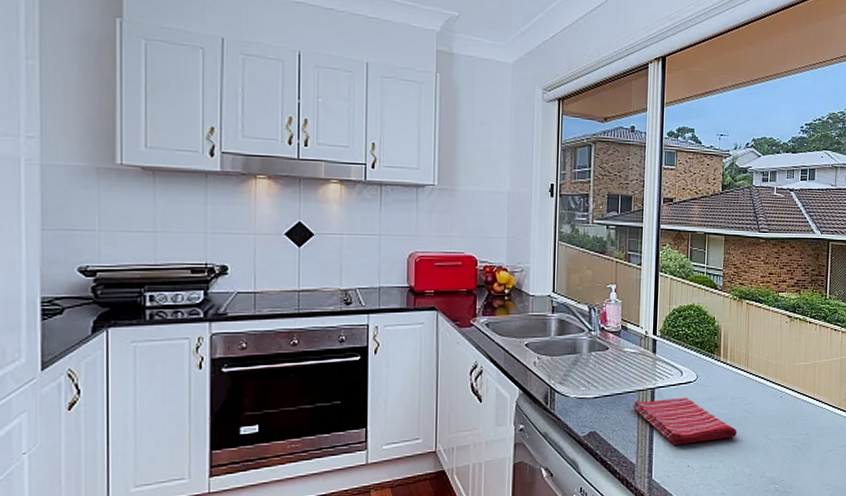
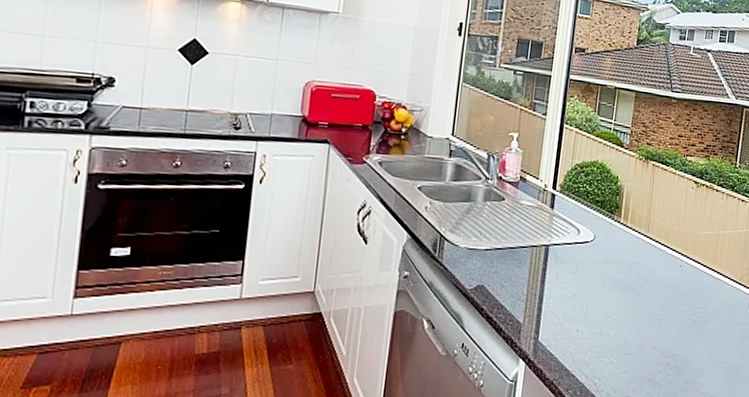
dish towel: present [632,397,737,445] -> none [524,256,632,307]

